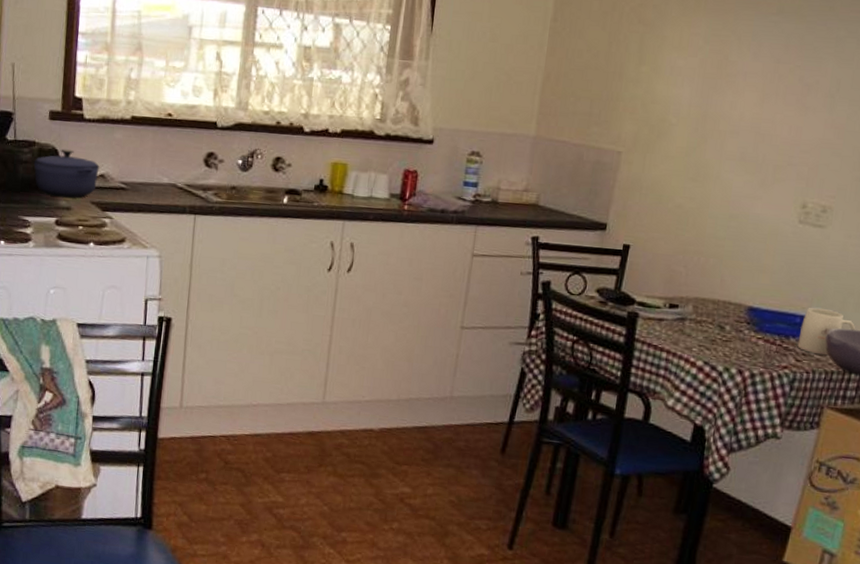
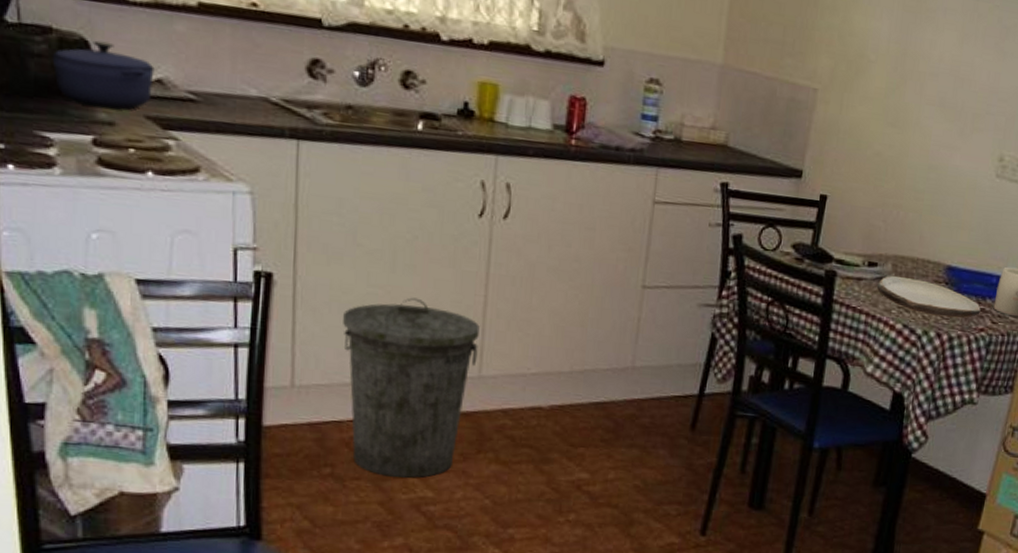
trash can: none [220,337,325,485] -> present [343,297,480,478]
plate: none [677,316,784,356] -> present [876,275,981,318]

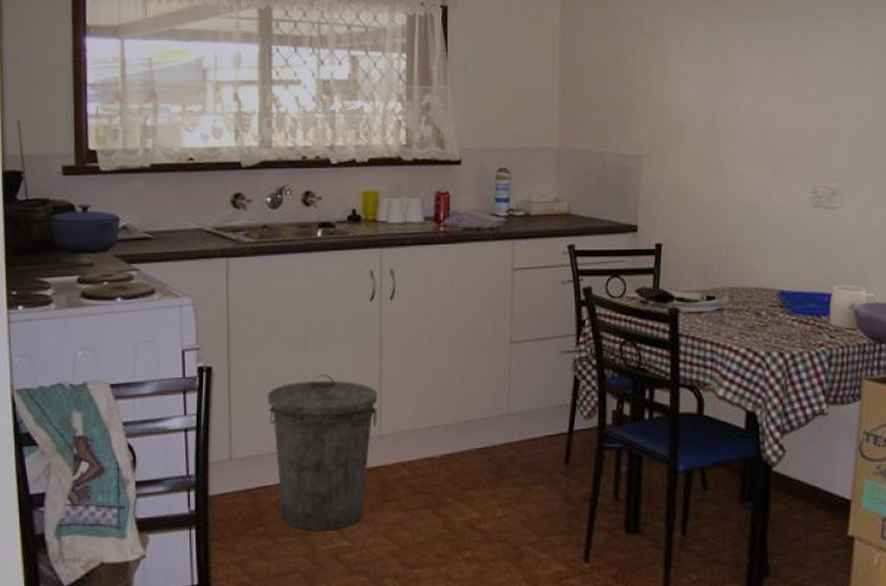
plate: present [876,275,981,318] -> none [717,305,817,337]

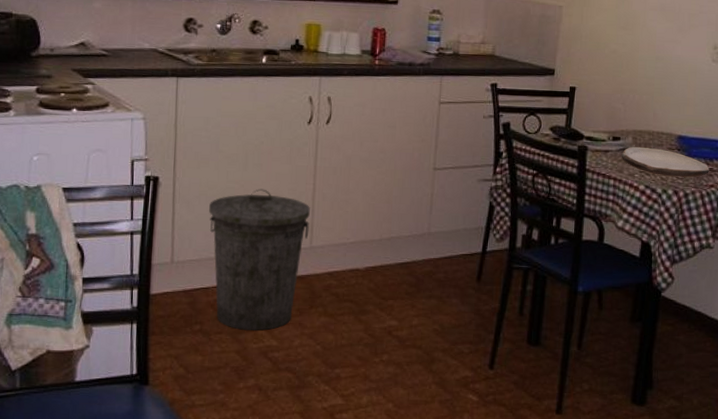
cooking pot: present [49,204,121,254] -> none [11,19,79,66]
plate: none [717,305,817,337] -> present [621,146,709,178]

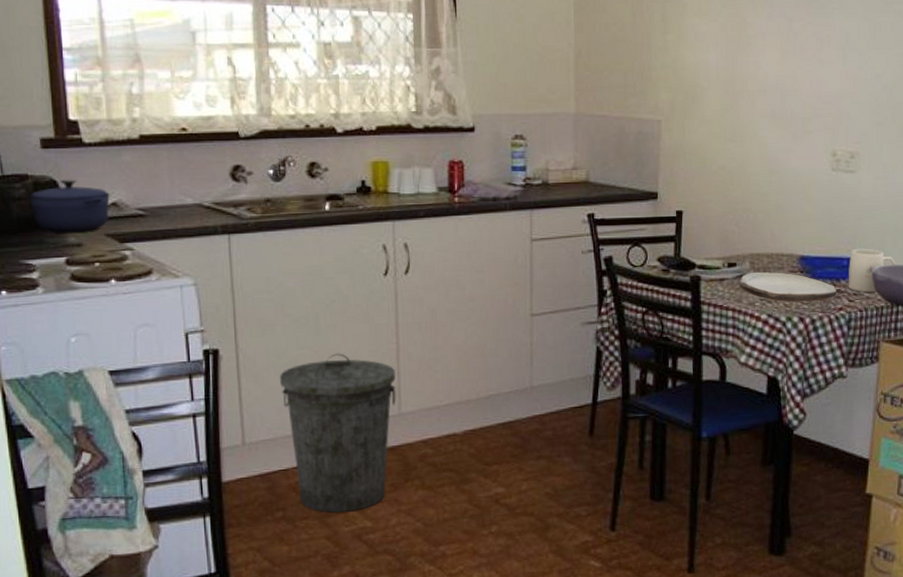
cooking pot: none [11,19,79,66] -> present [29,179,110,233]

